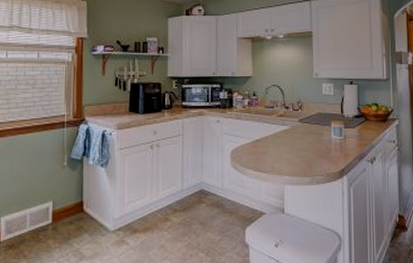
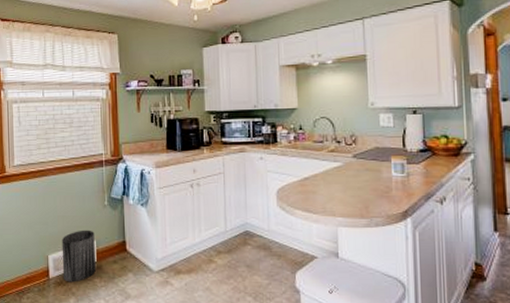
trash can: none [14,191,51,245] -> present [61,230,96,283]

